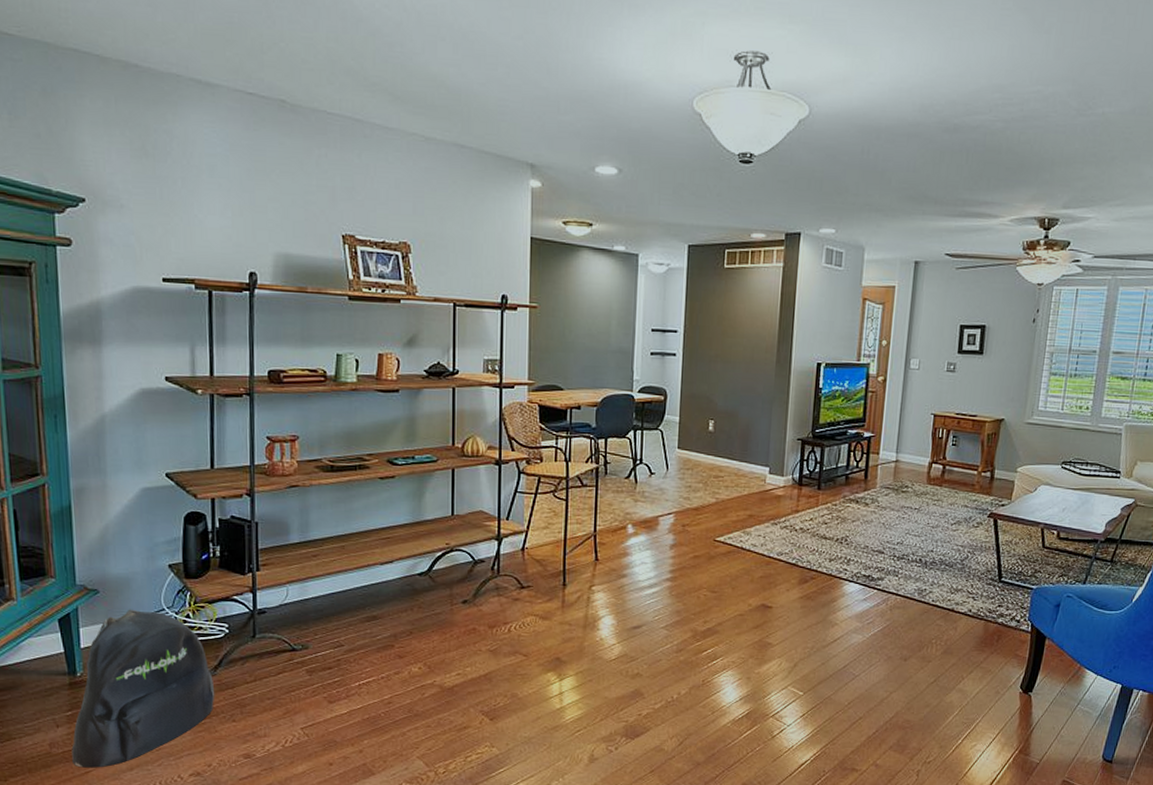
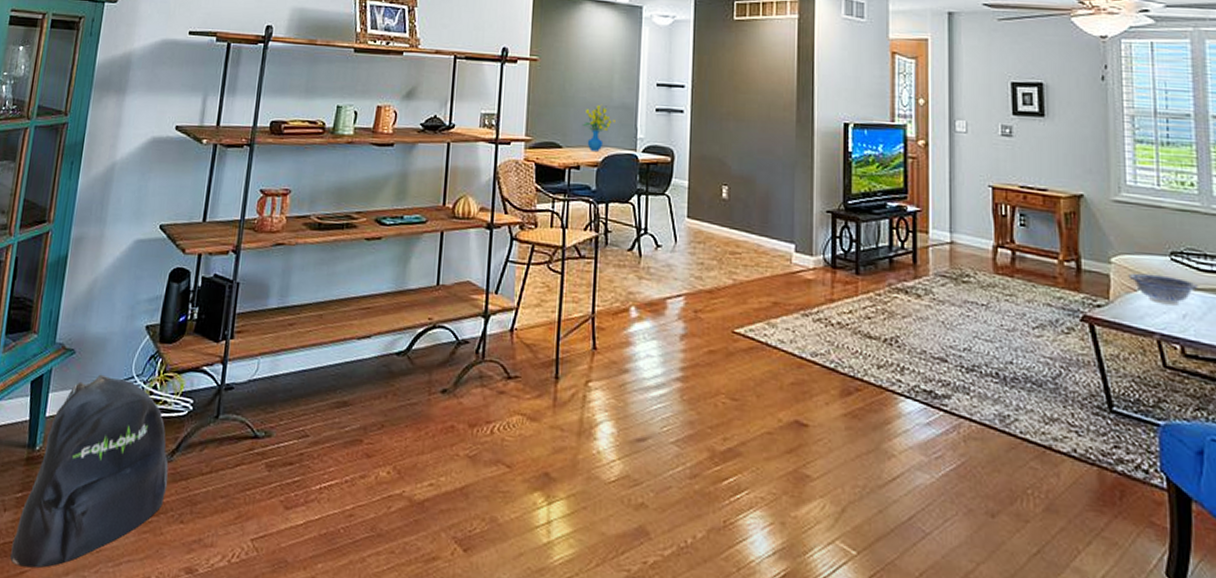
bouquet: none [582,349,613,393] -> present [582,104,615,151]
decorative bowl: none [1028,479,1079,502] -> present [1128,272,1199,306]

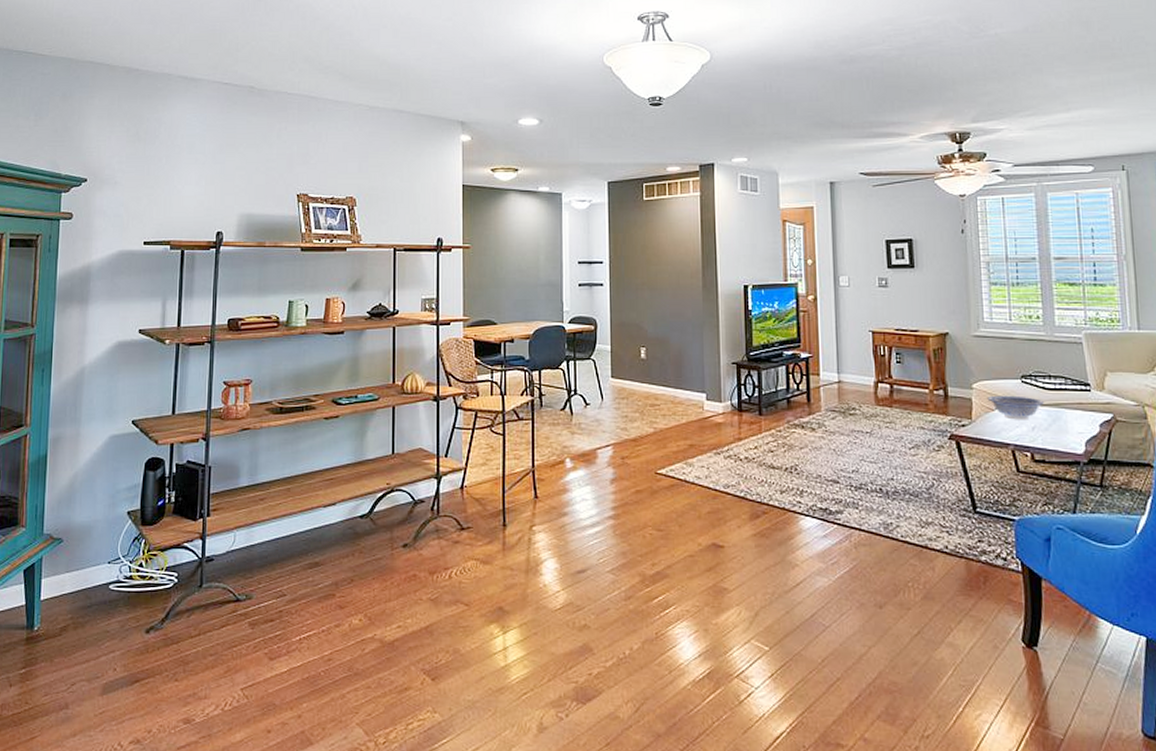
backpack: present [10,374,169,568] -> none [20,558,161,733]
bouquet: present [582,104,615,151] -> none [513,283,543,325]

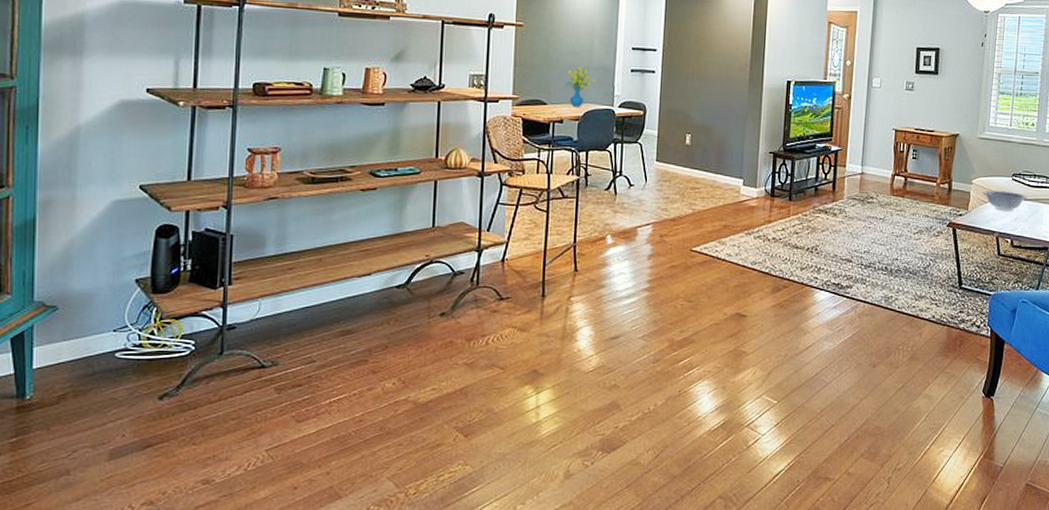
bouquet: none [513,283,543,325] -> present [565,66,595,107]

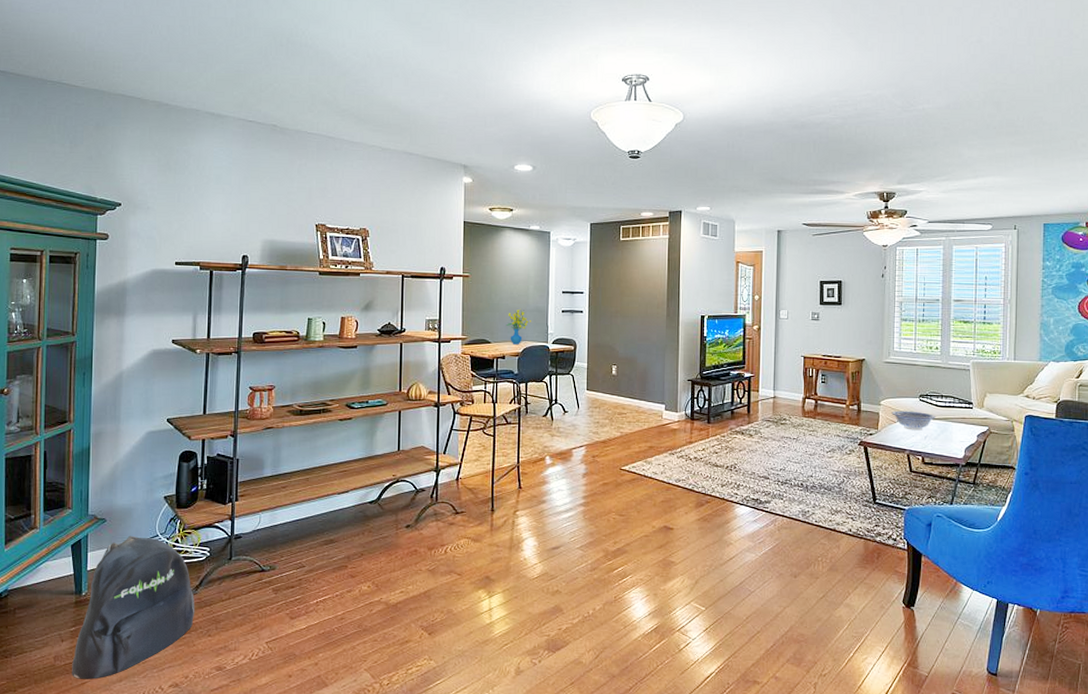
backpack: none [12,326,176,500] -> present [72,535,195,679]

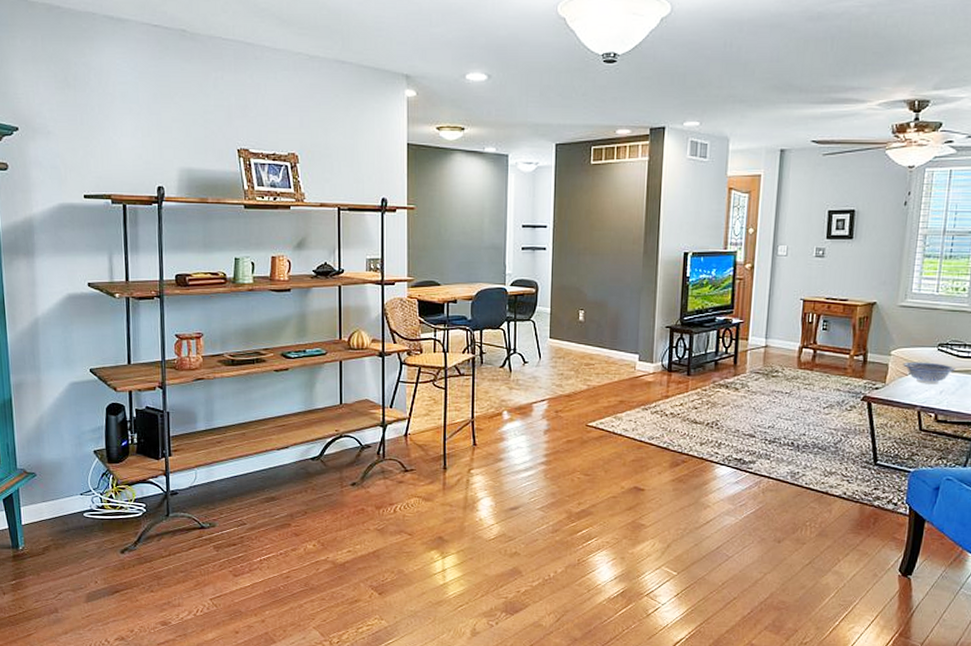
backpack: present [72,535,195,679] -> none [16,490,136,631]
bouquet: present [505,308,531,345] -> none [457,245,486,287]

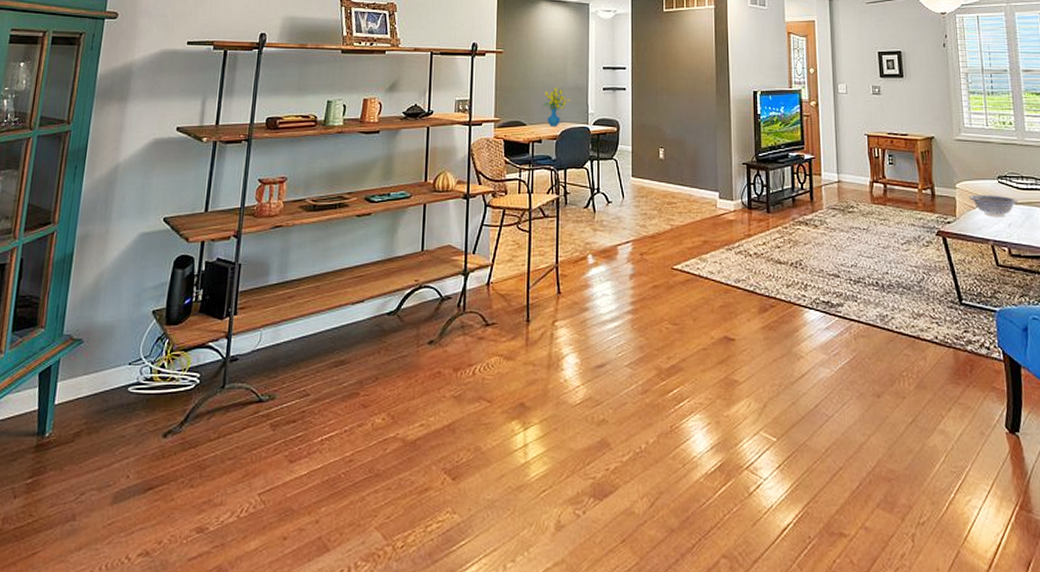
bouquet: none [457,245,486,287] -> present [542,87,570,126]

